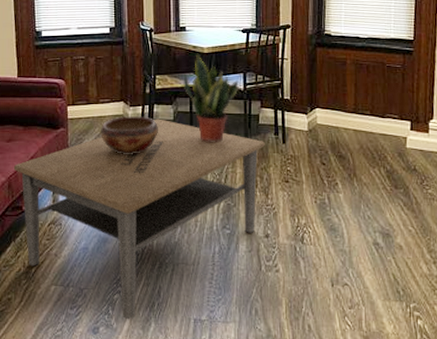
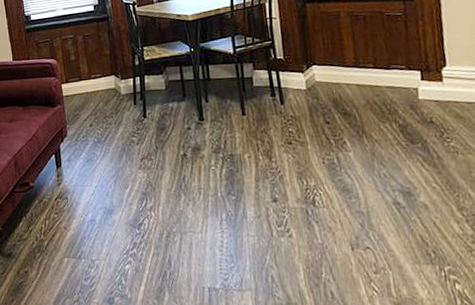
coffee table: present [13,119,265,320] -> none [17,89,262,290]
decorative bowl: present [101,115,158,154] -> none [95,88,152,127]
potted plant: present [183,53,239,142] -> none [171,21,228,109]

